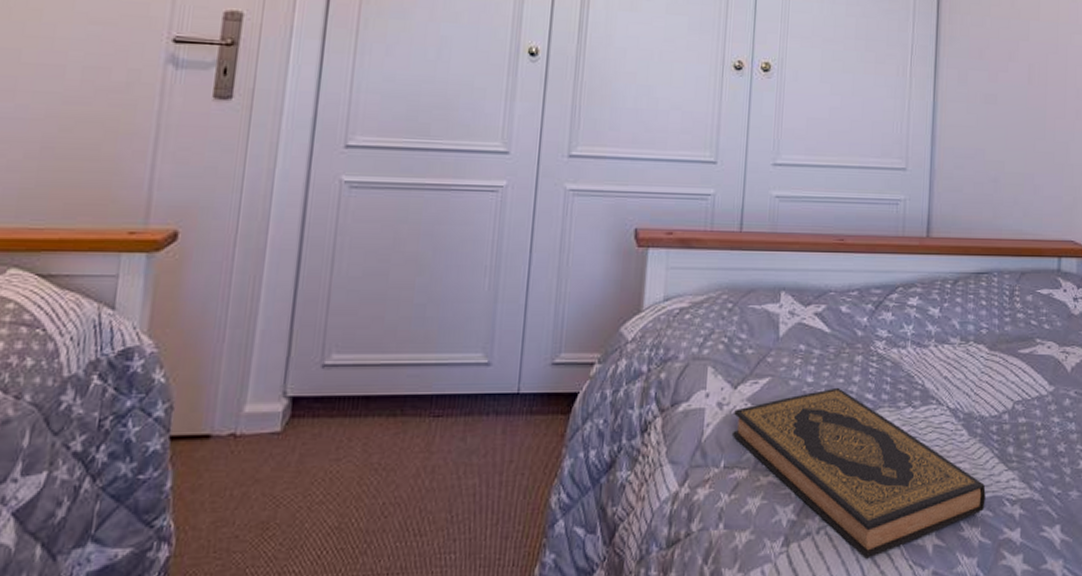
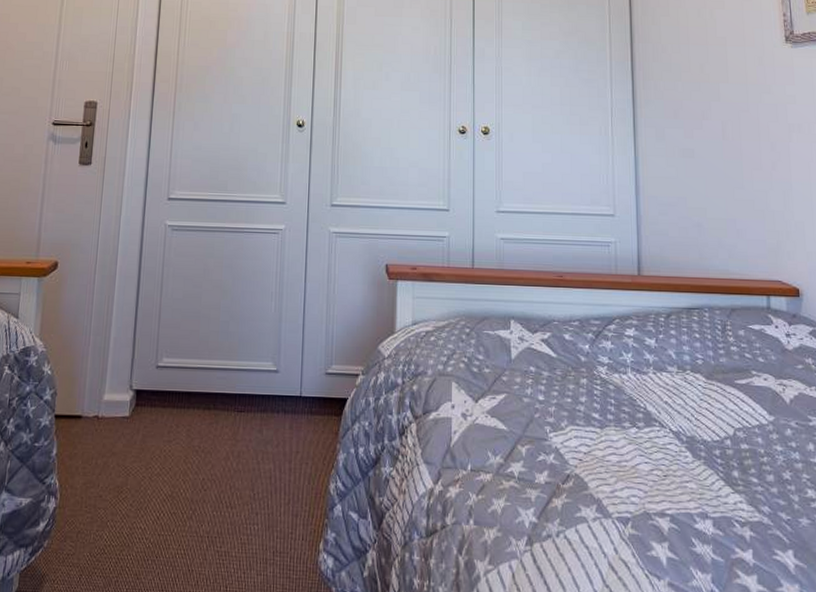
hardback book: present [733,387,986,559] -> none [477,406,715,564]

